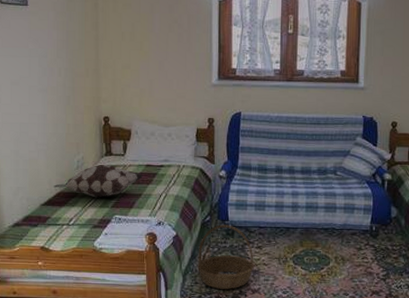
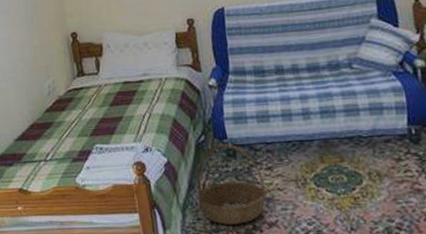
decorative pillow: present [53,164,143,198] -> none [26,86,122,127]

